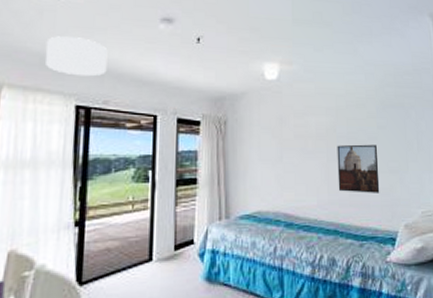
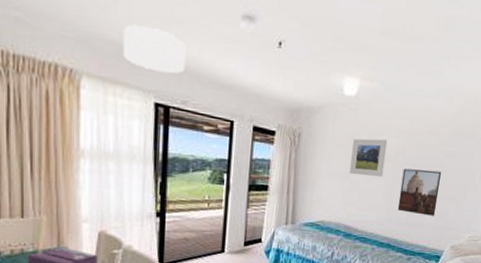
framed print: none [281,118,317,158] -> present [349,138,388,177]

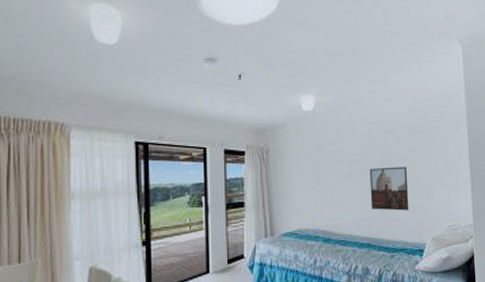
ceiling light: present [122,24,186,74] -> none [105,80,160,115]
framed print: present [349,138,388,177] -> none [318,145,351,181]

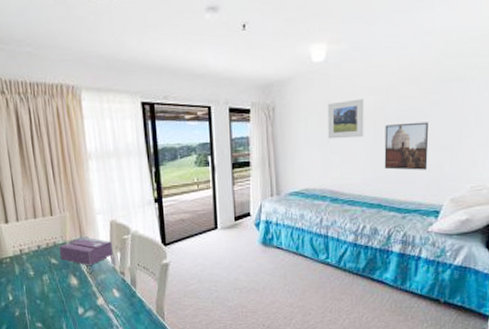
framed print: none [318,145,351,181] -> present [328,99,365,139]

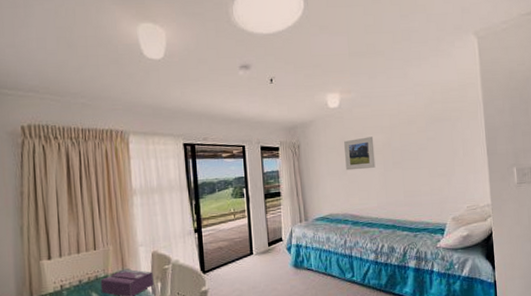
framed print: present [384,122,429,170] -> none [392,154,430,195]

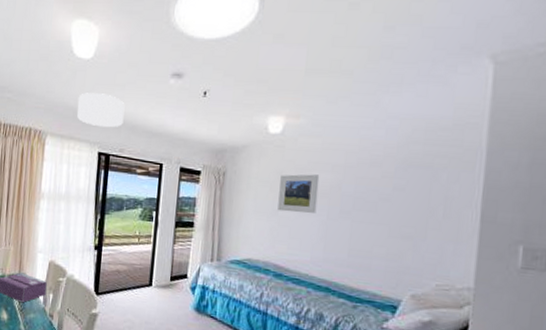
ceiling light: none [155,89,203,121] -> present [77,93,125,128]

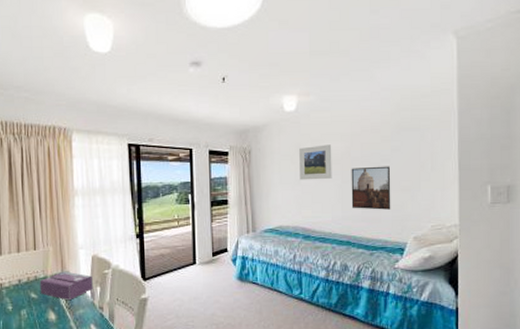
ceiling light: present [77,93,125,128] -> none [100,86,149,119]
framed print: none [336,204,389,258] -> present [351,166,391,210]

